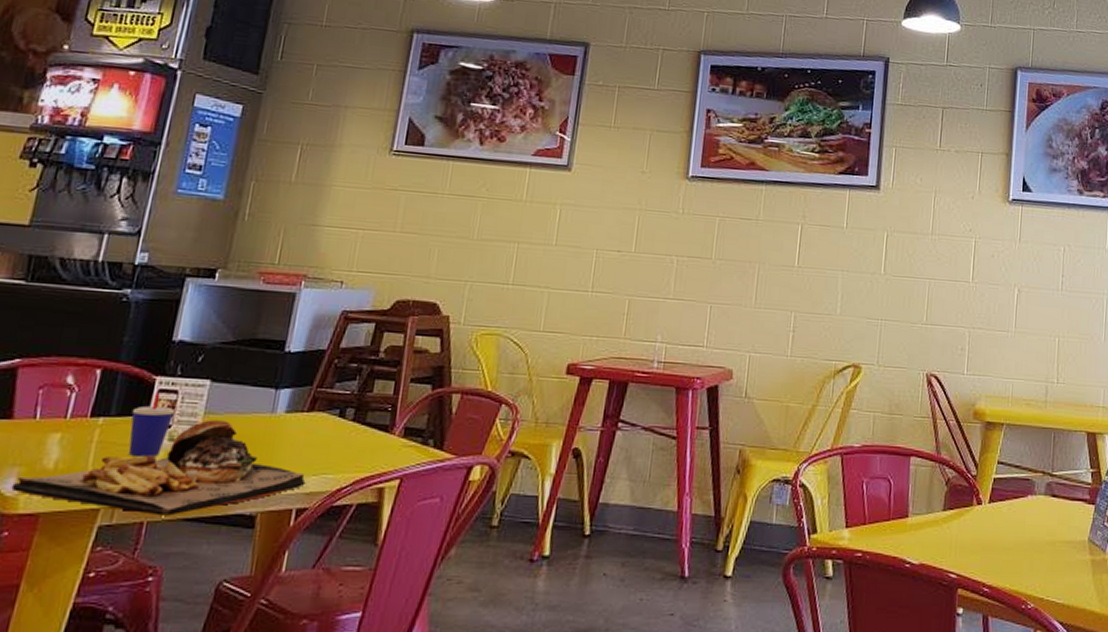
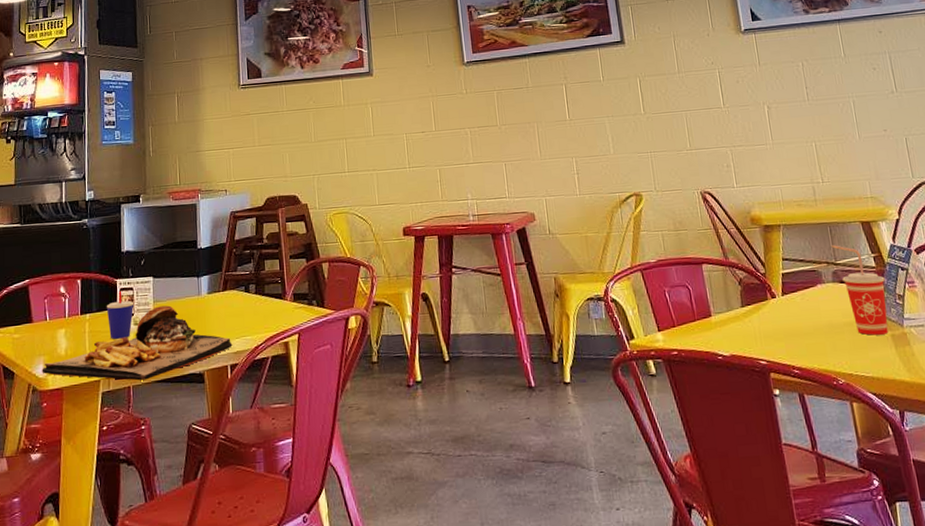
beverage cup: none [1051,454,1098,559] -> present [831,245,889,336]

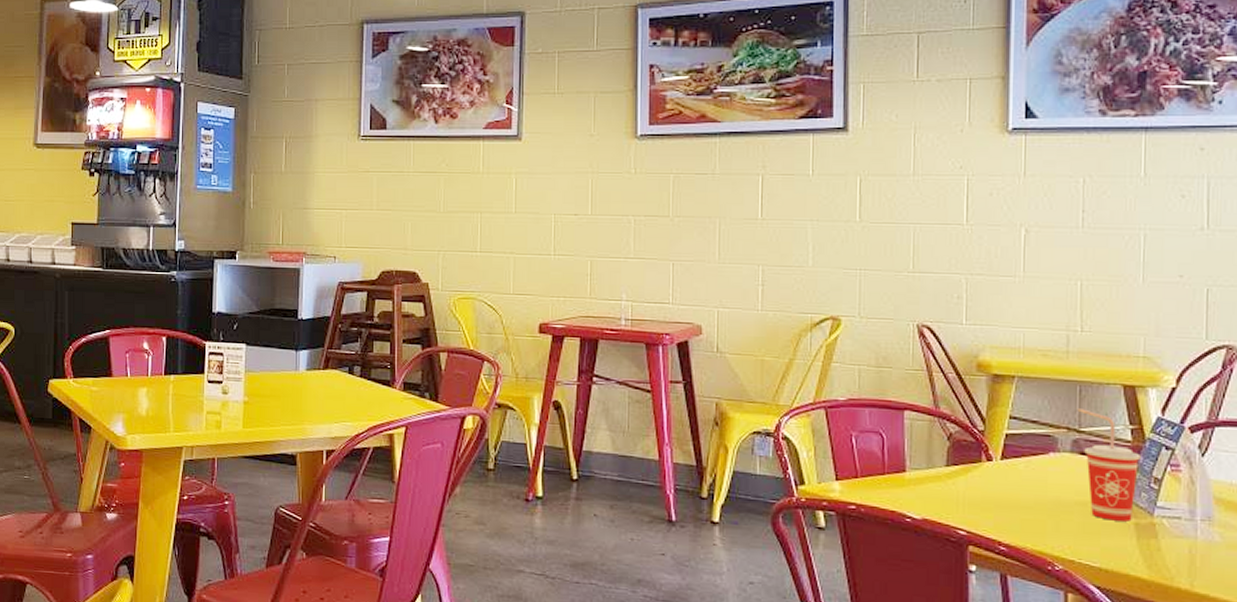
food tray: present [42,305,233,381] -> none [120,377,330,454]
beverage cup: present [106,291,134,339] -> none [192,354,224,407]

